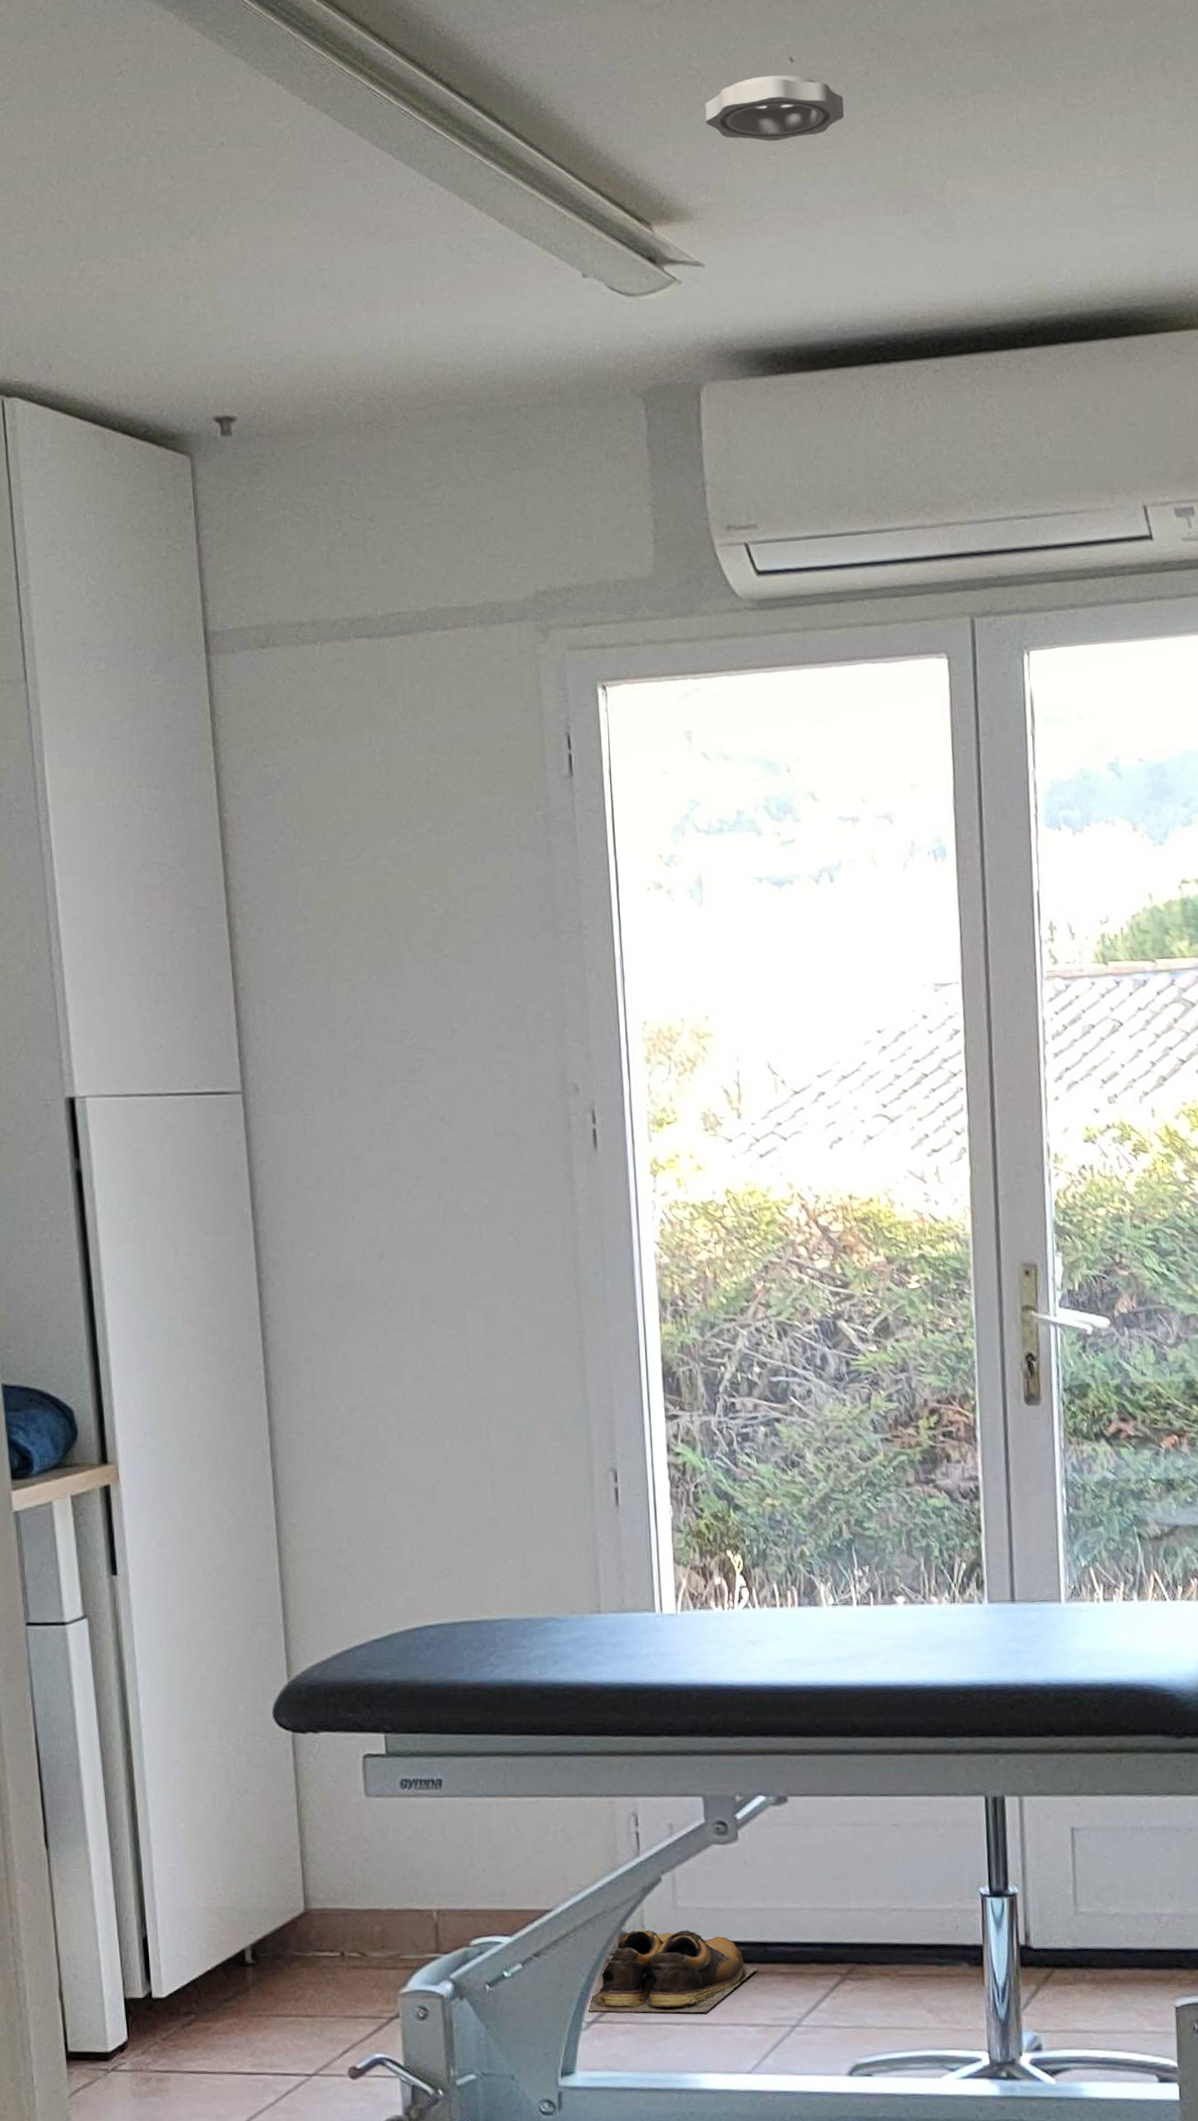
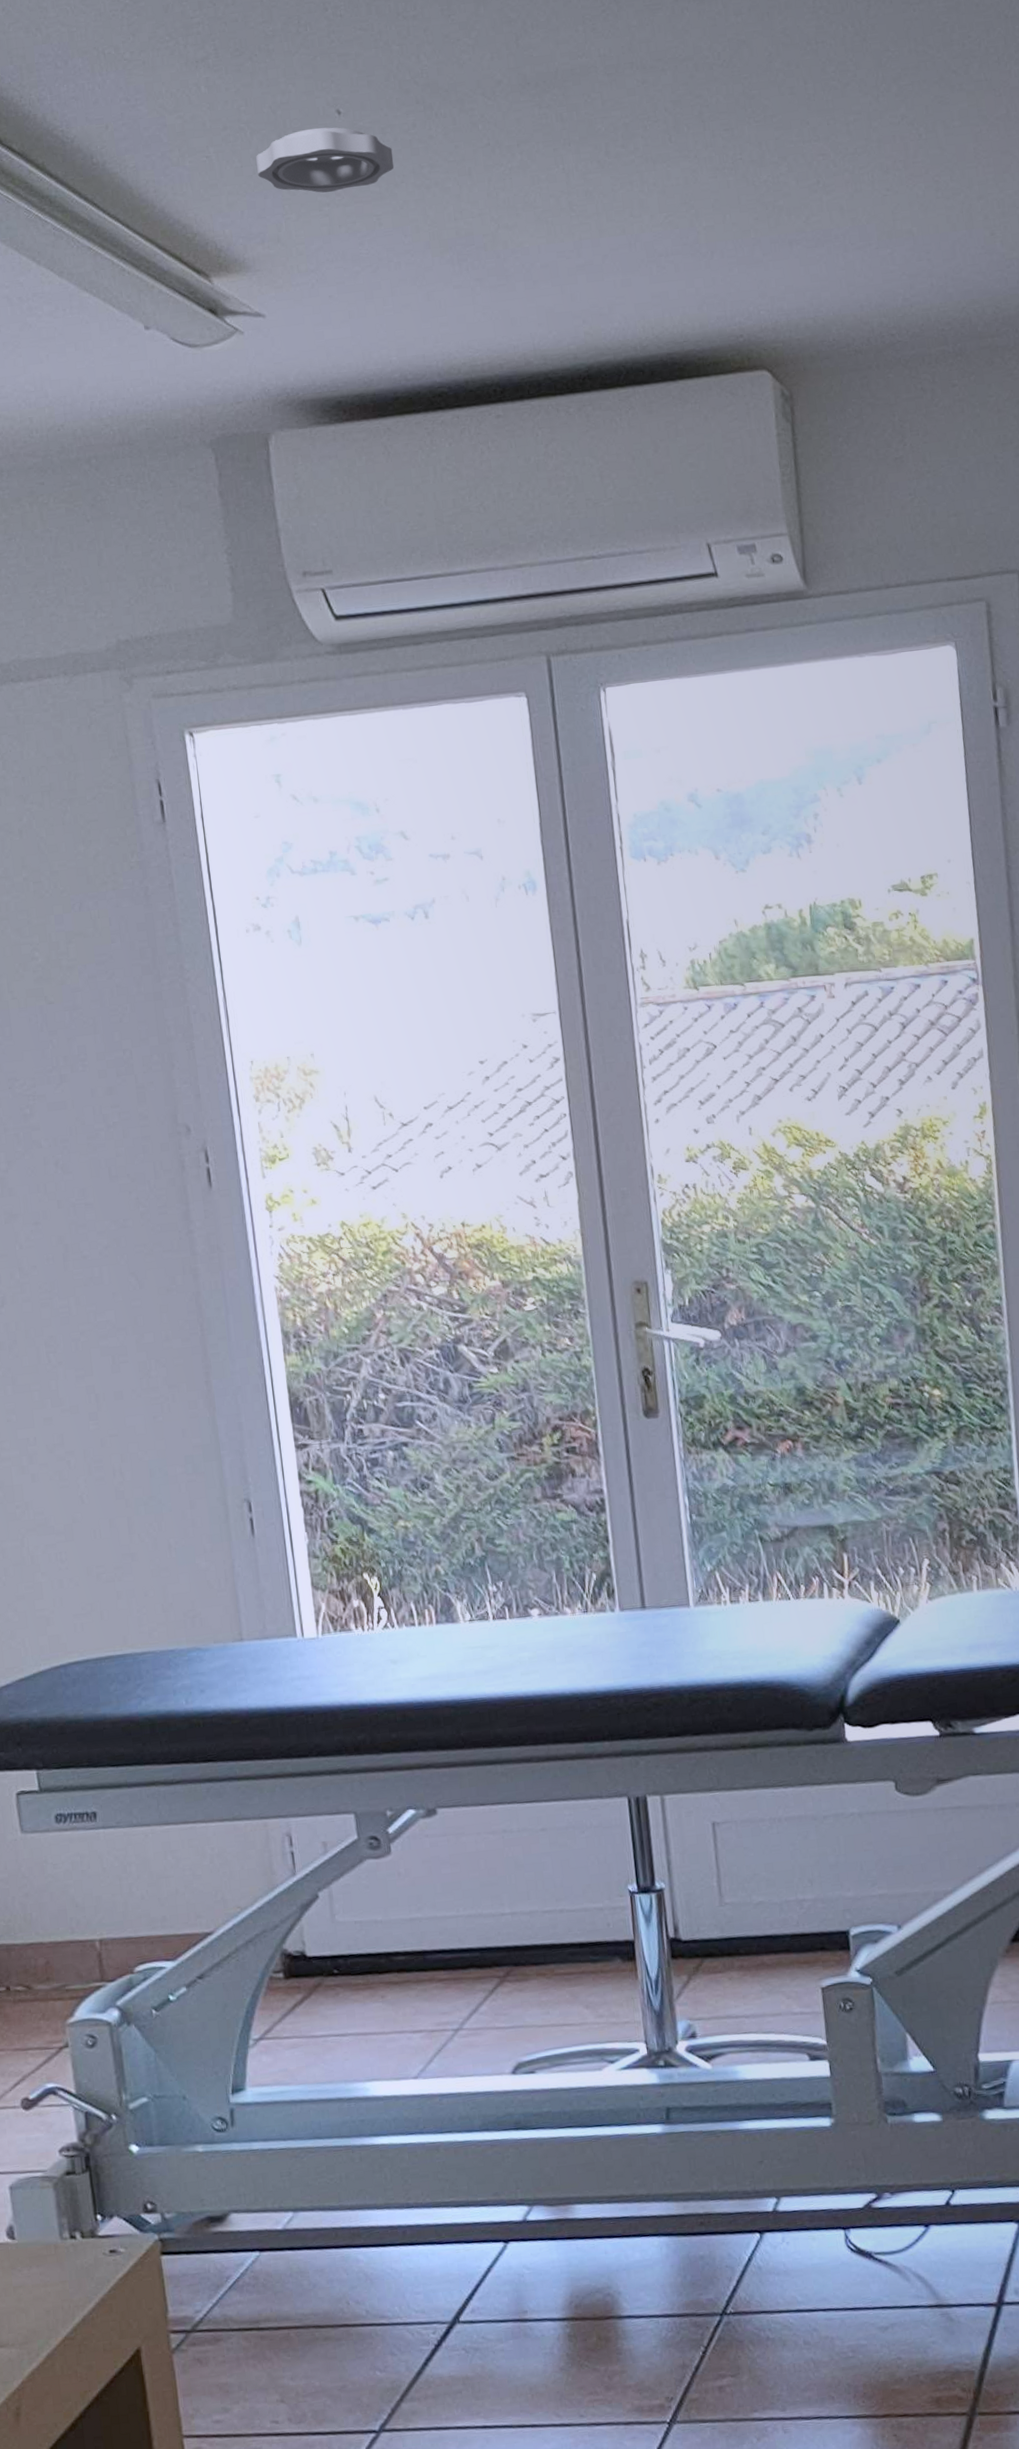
shoes: present [586,1930,757,2013] -> none [253,1943,417,2029]

